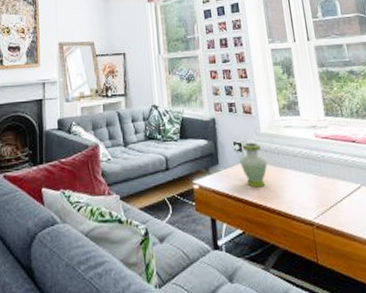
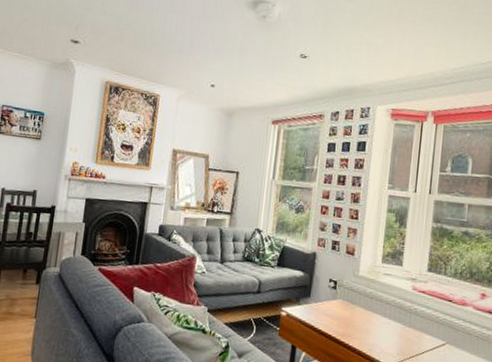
vase: present [239,142,268,188] -> none [331,281,360,326]

